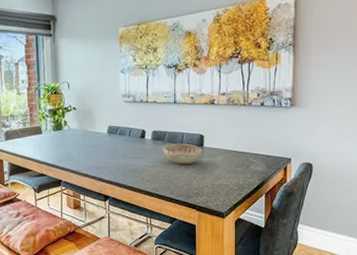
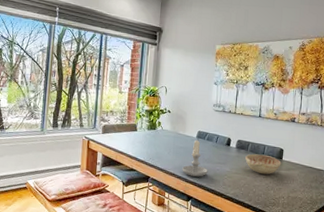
candle: none [95,135,124,175] -> present [182,140,208,177]

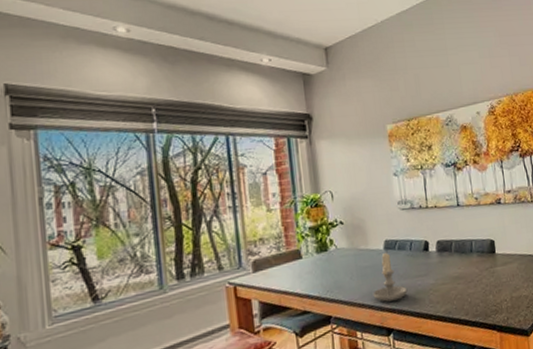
decorative bowl: present [245,153,281,175] -> none [450,251,495,278]

